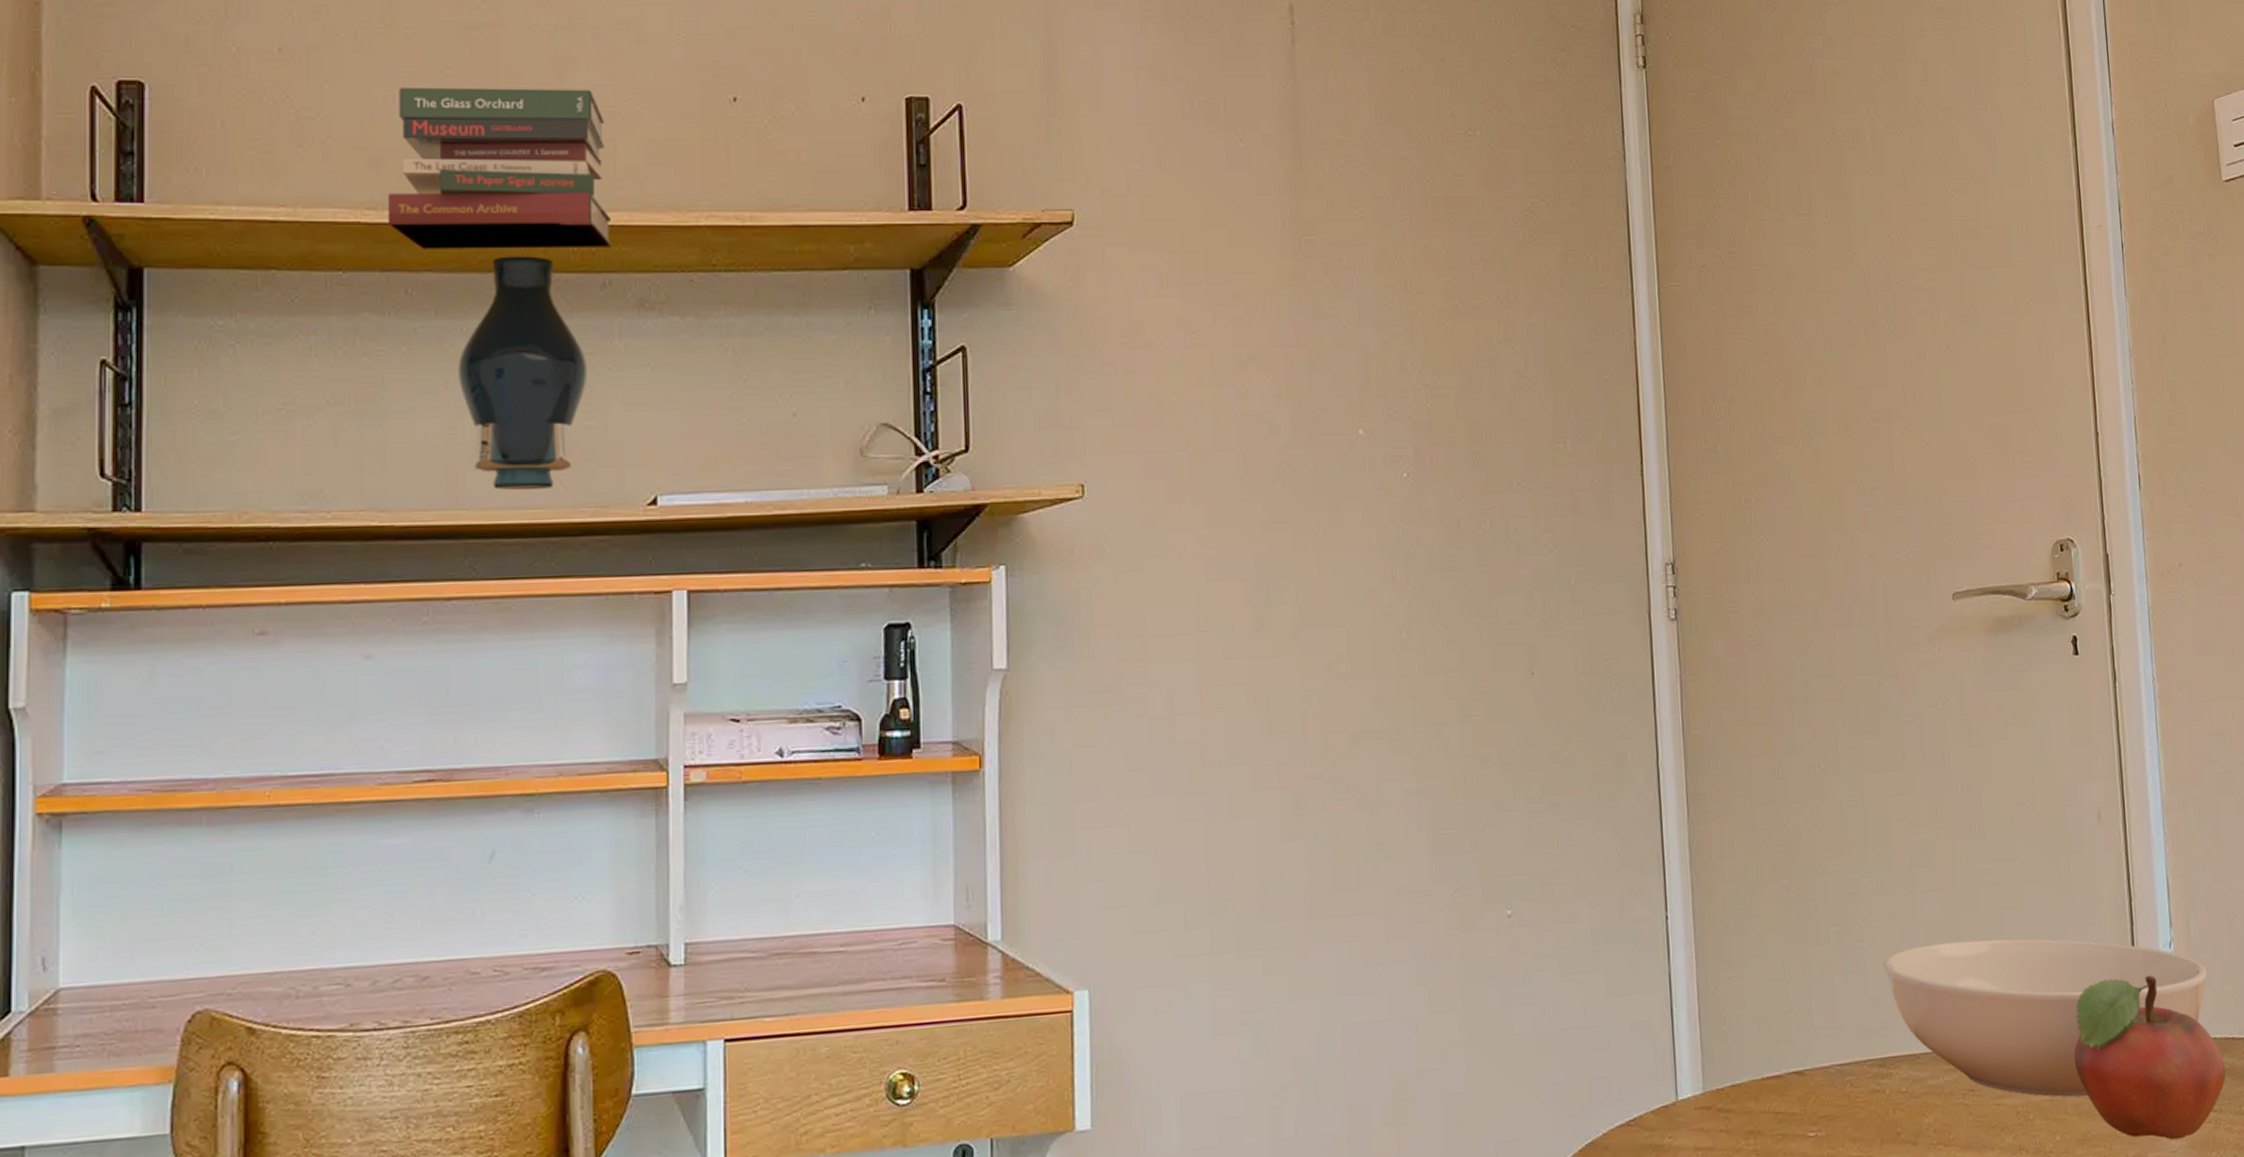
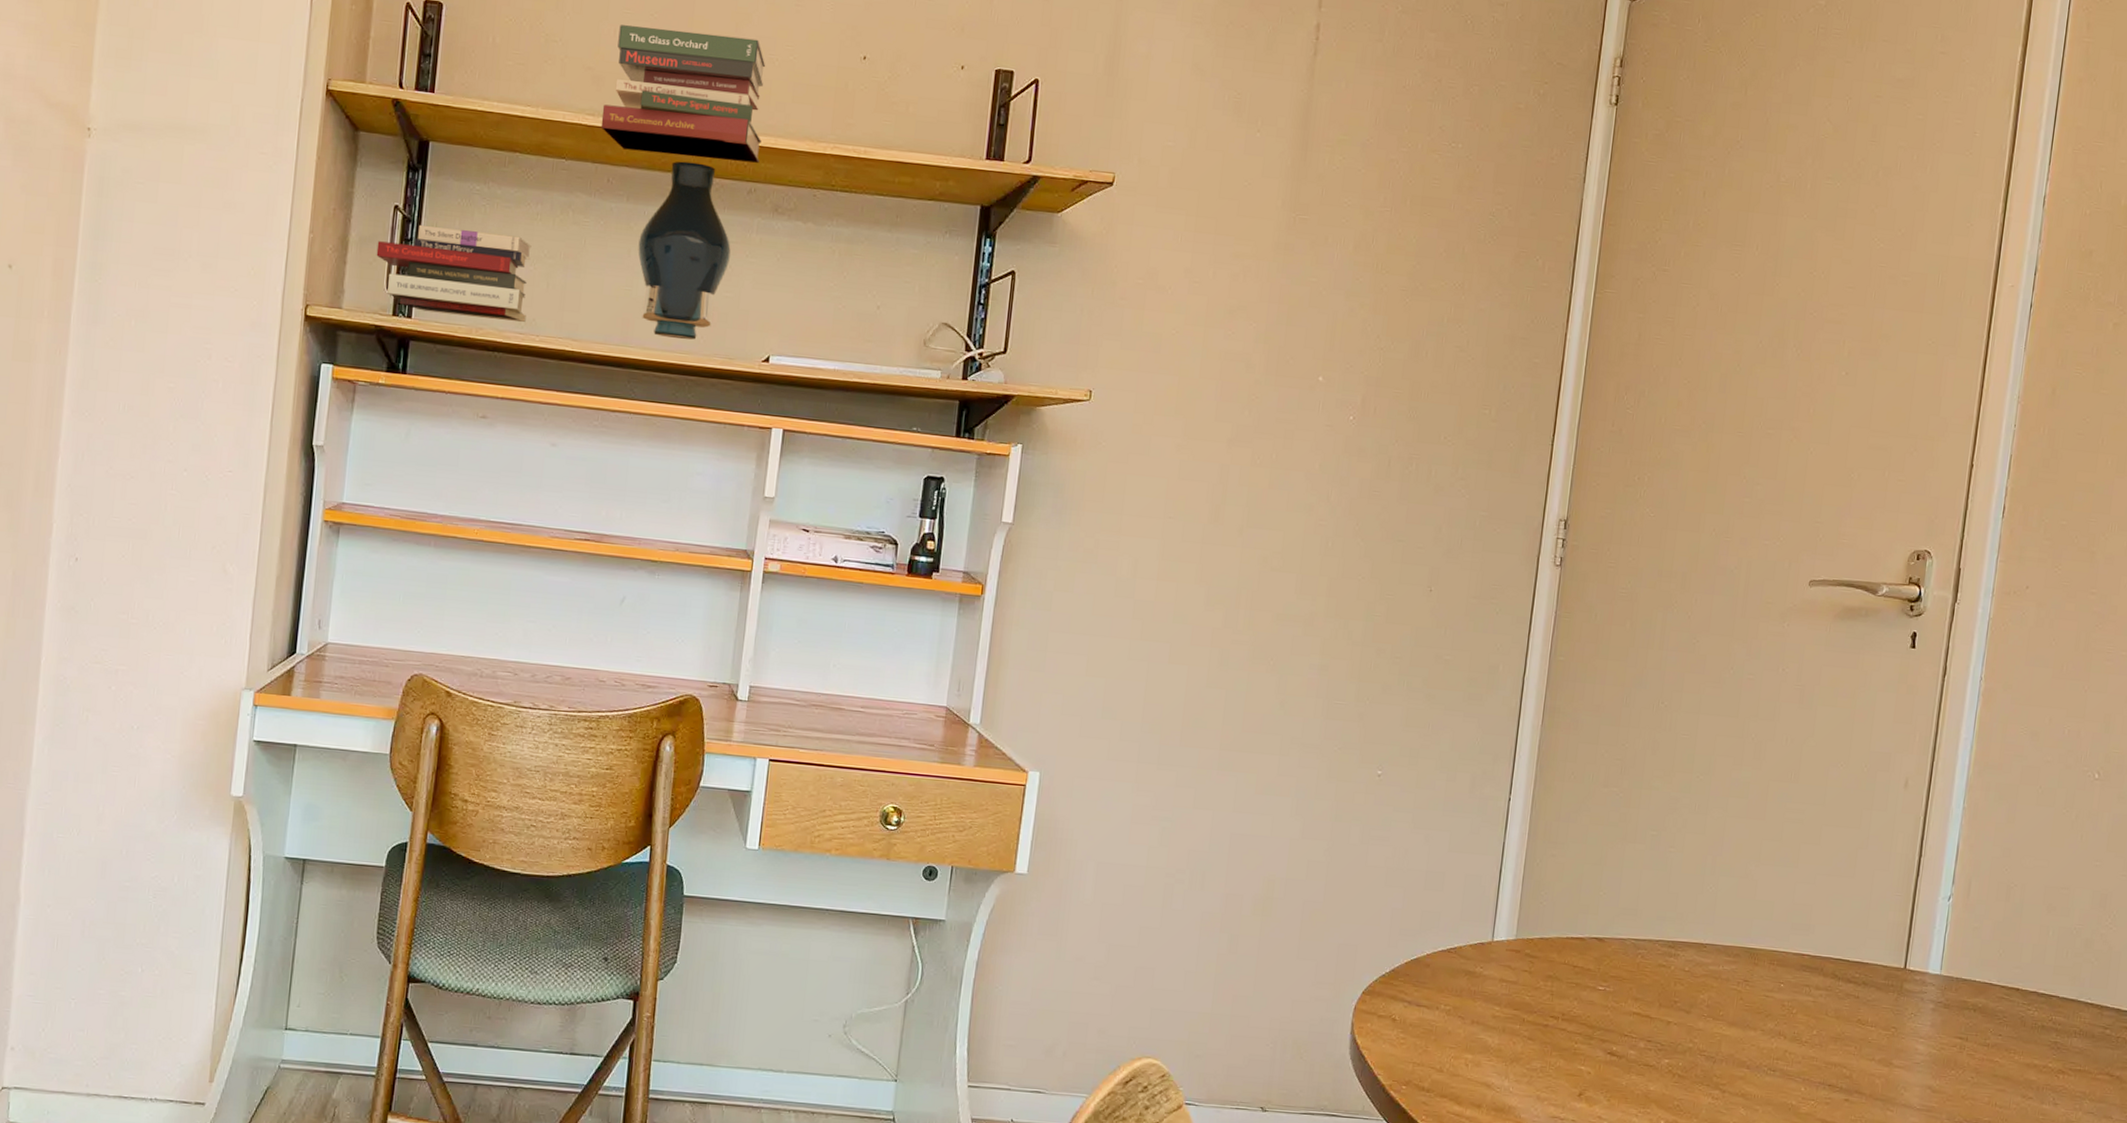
books: none [80,381,309,500] -> present [376,224,532,322]
bowl: present [1883,938,2208,1097] -> none [1687,859,1979,1005]
fruit: present [2073,975,2226,1140] -> none [1841,915,1979,1055]

